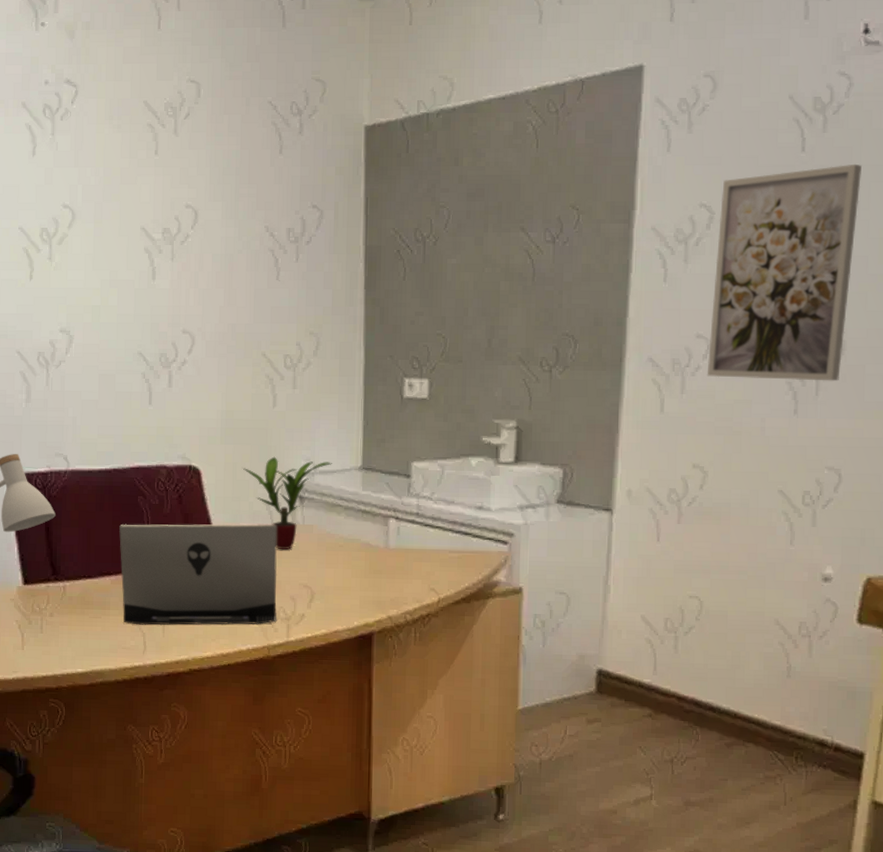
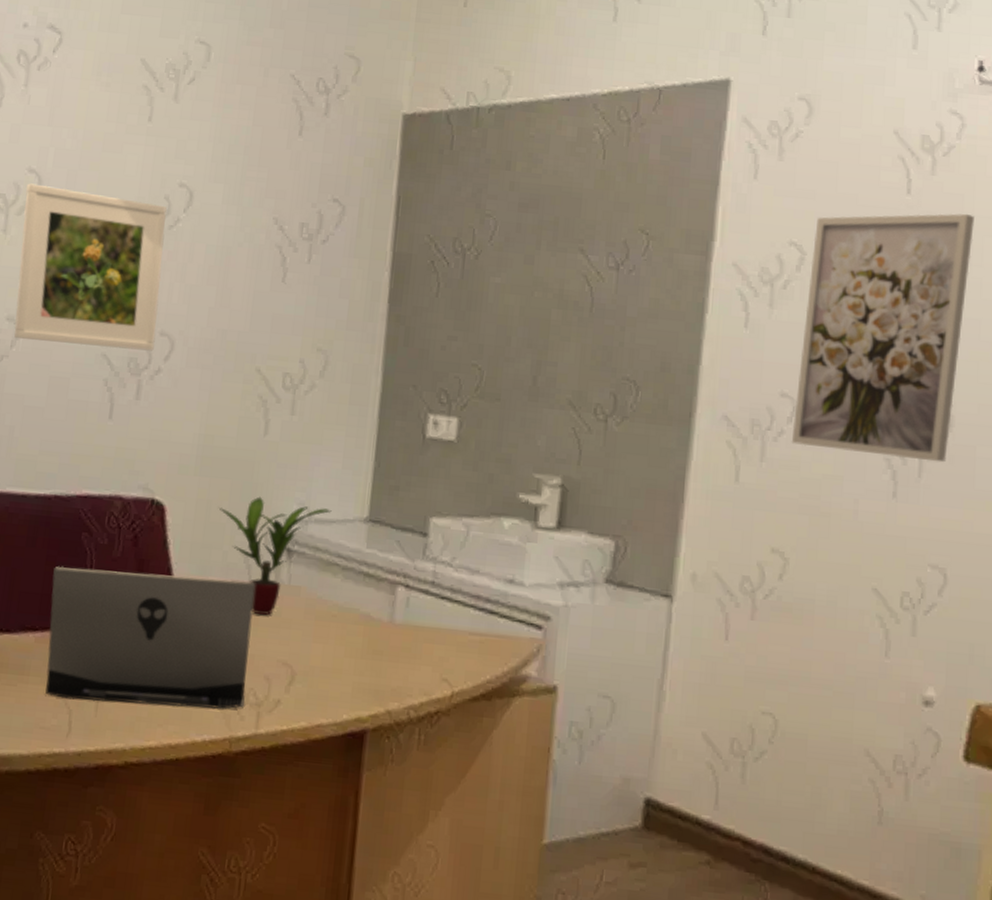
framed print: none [63,217,179,347] -> present [14,183,167,351]

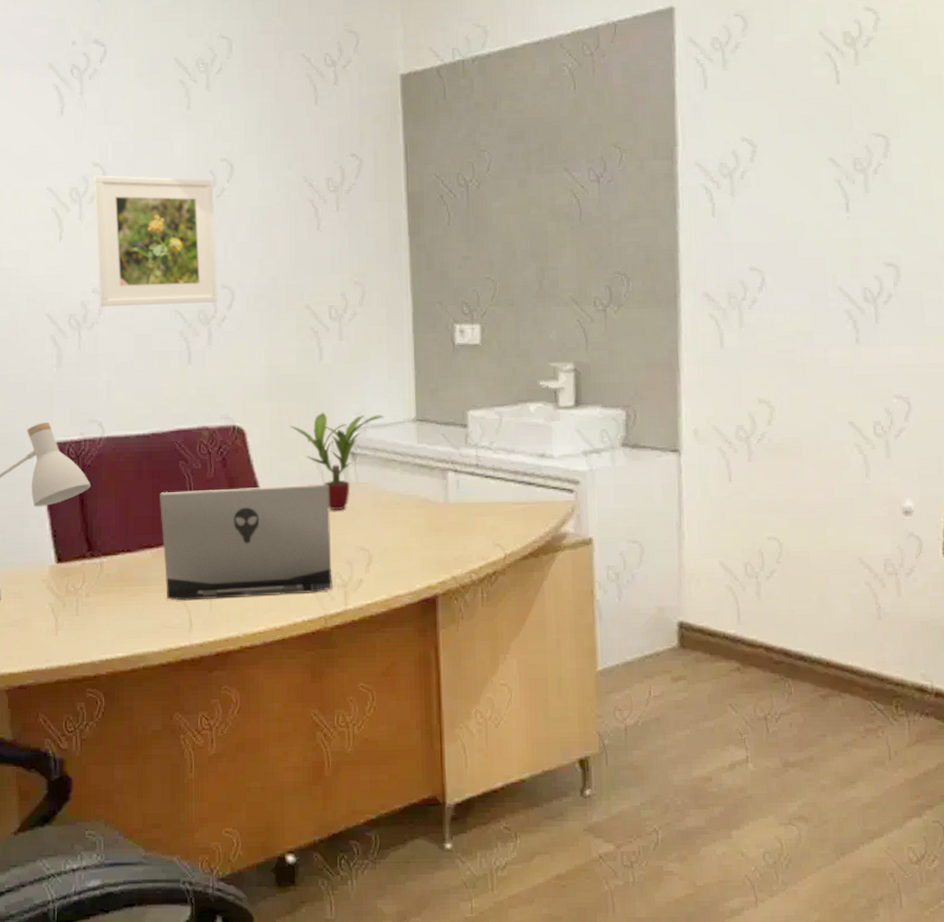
wall art: present [791,213,974,463] -> none [762,94,899,310]

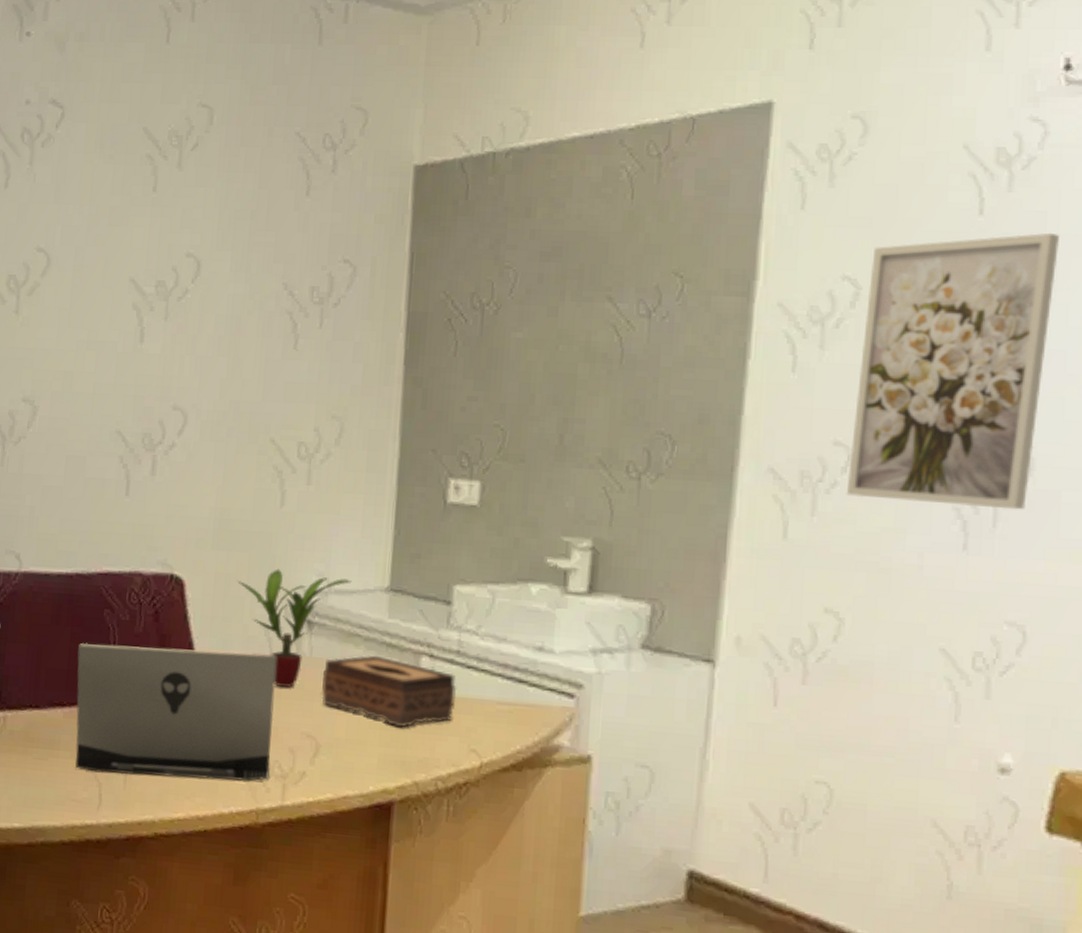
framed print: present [94,175,218,307] -> none [30,263,175,426]
tissue box: none [369,475,479,533] -> present [321,654,457,728]
wall art: none [762,94,899,310] -> present [846,232,1059,510]

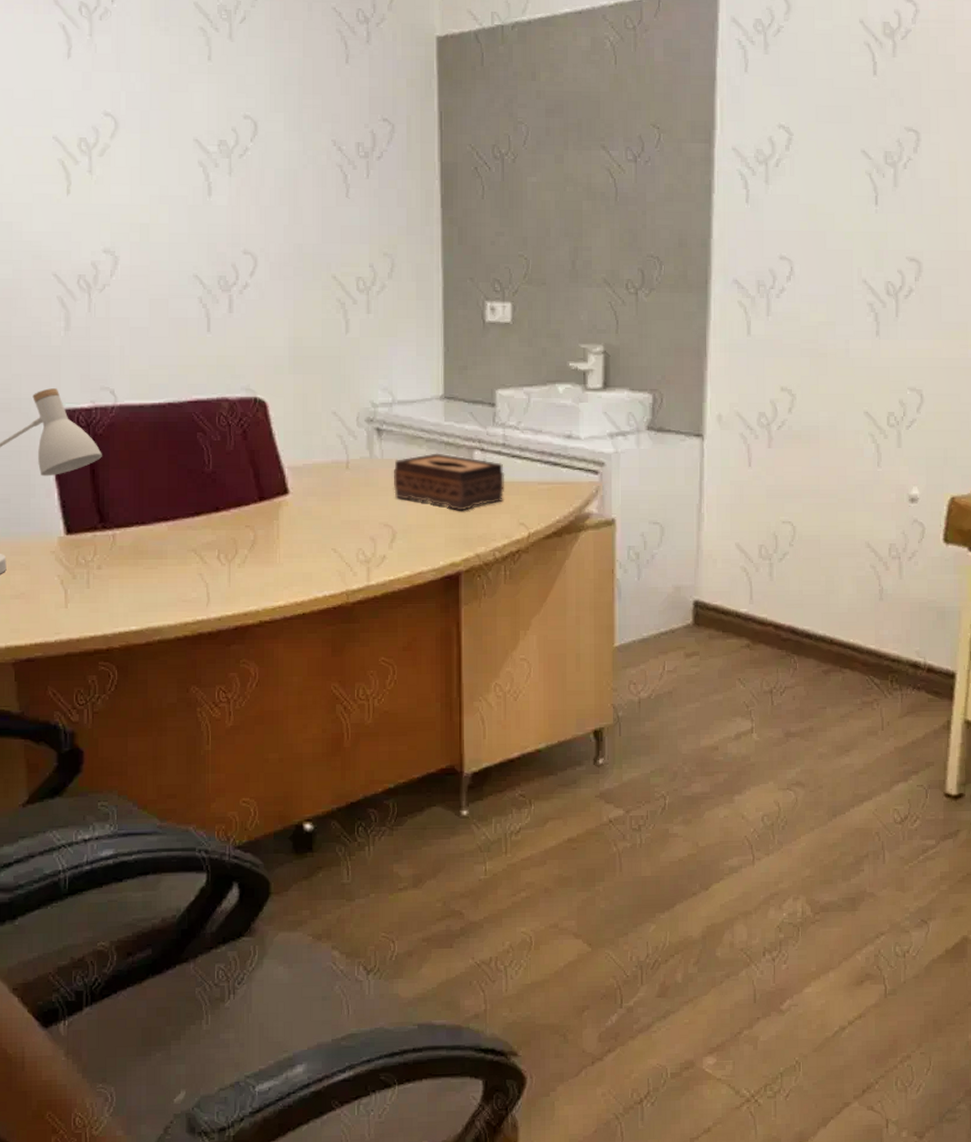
laptop computer: present [75,642,277,781] -> none [176,459,355,575]
potted plant: present [237,568,352,687] -> none [313,386,411,486]
wall art: present [846,232,1059,510] -> none [791,88,930,303]

